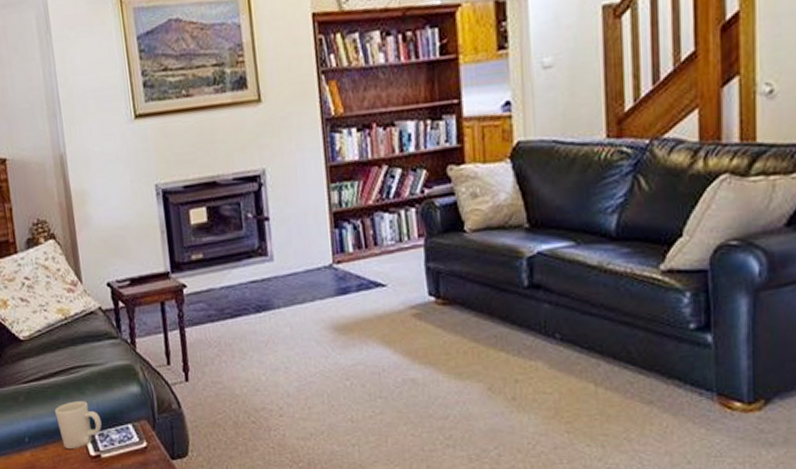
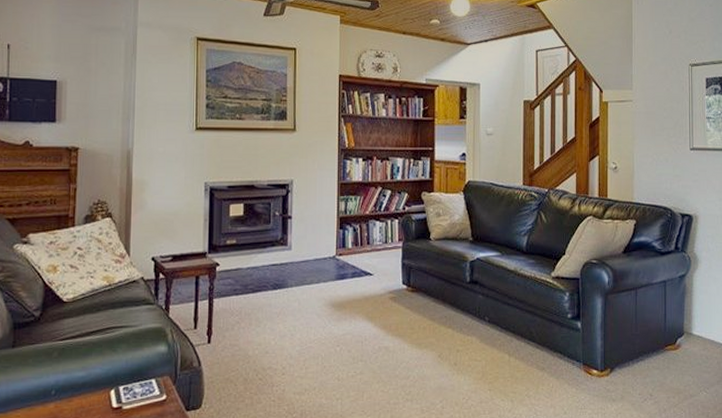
mug: present [55,401,102,450] -> none [85,358,128,402]

